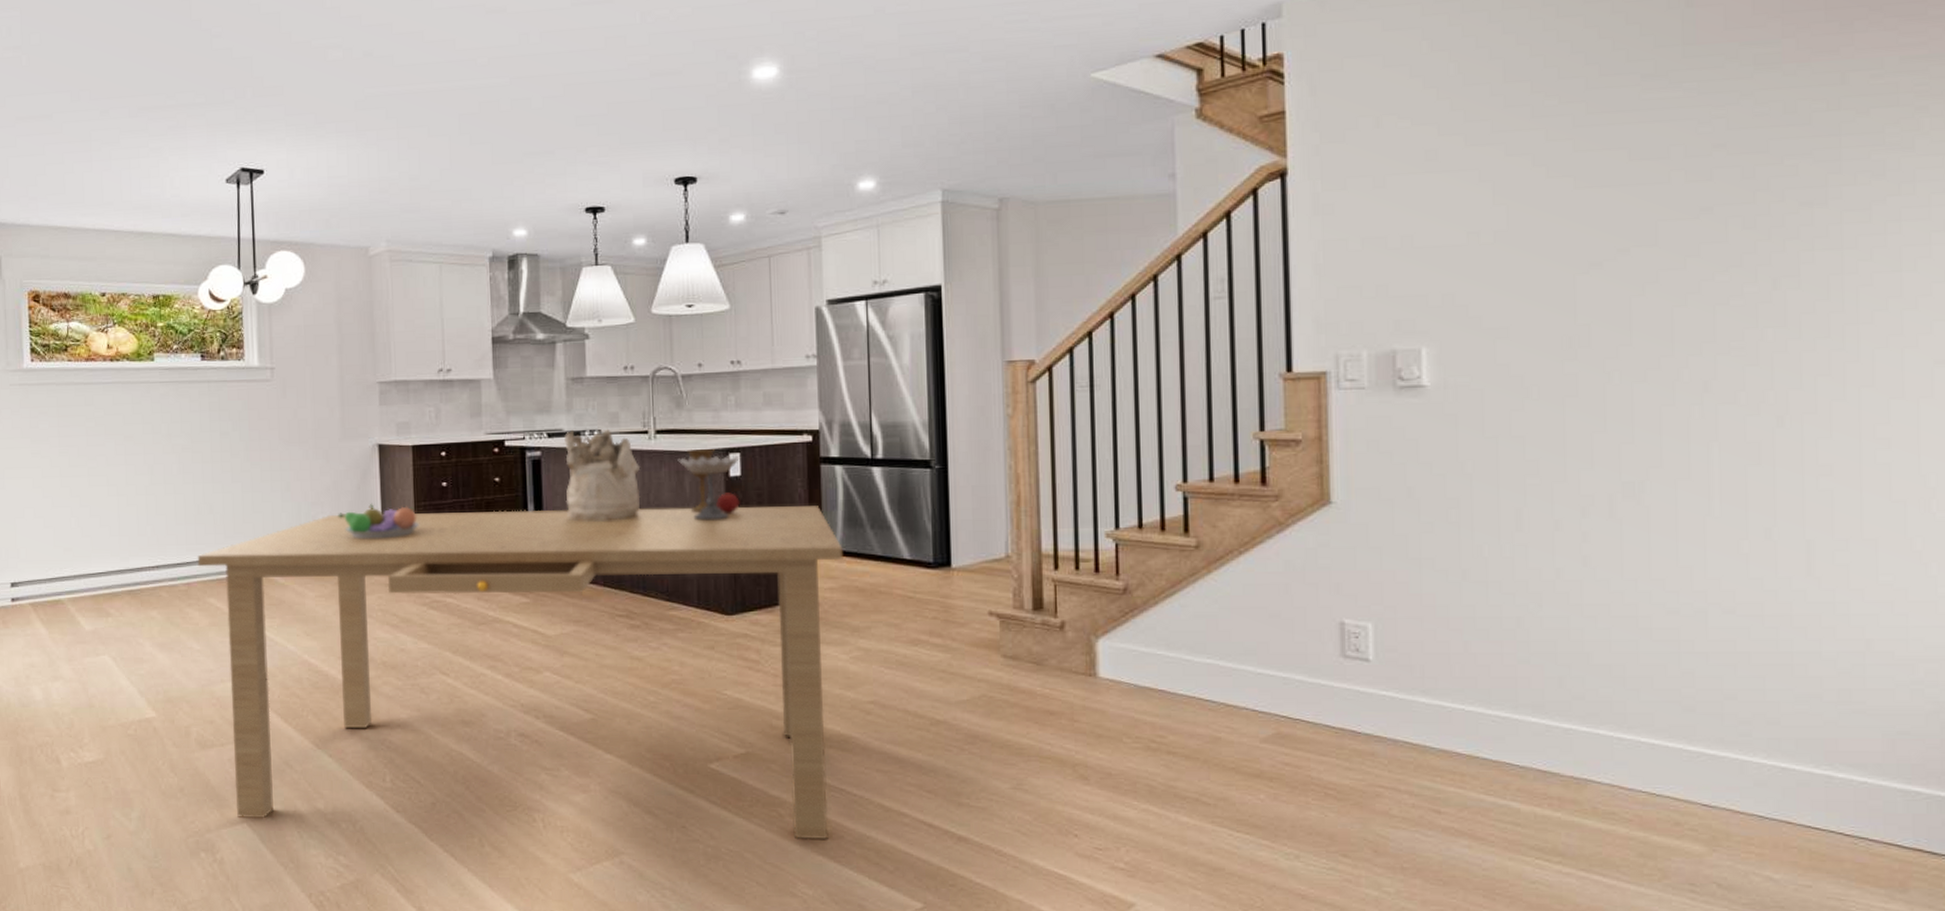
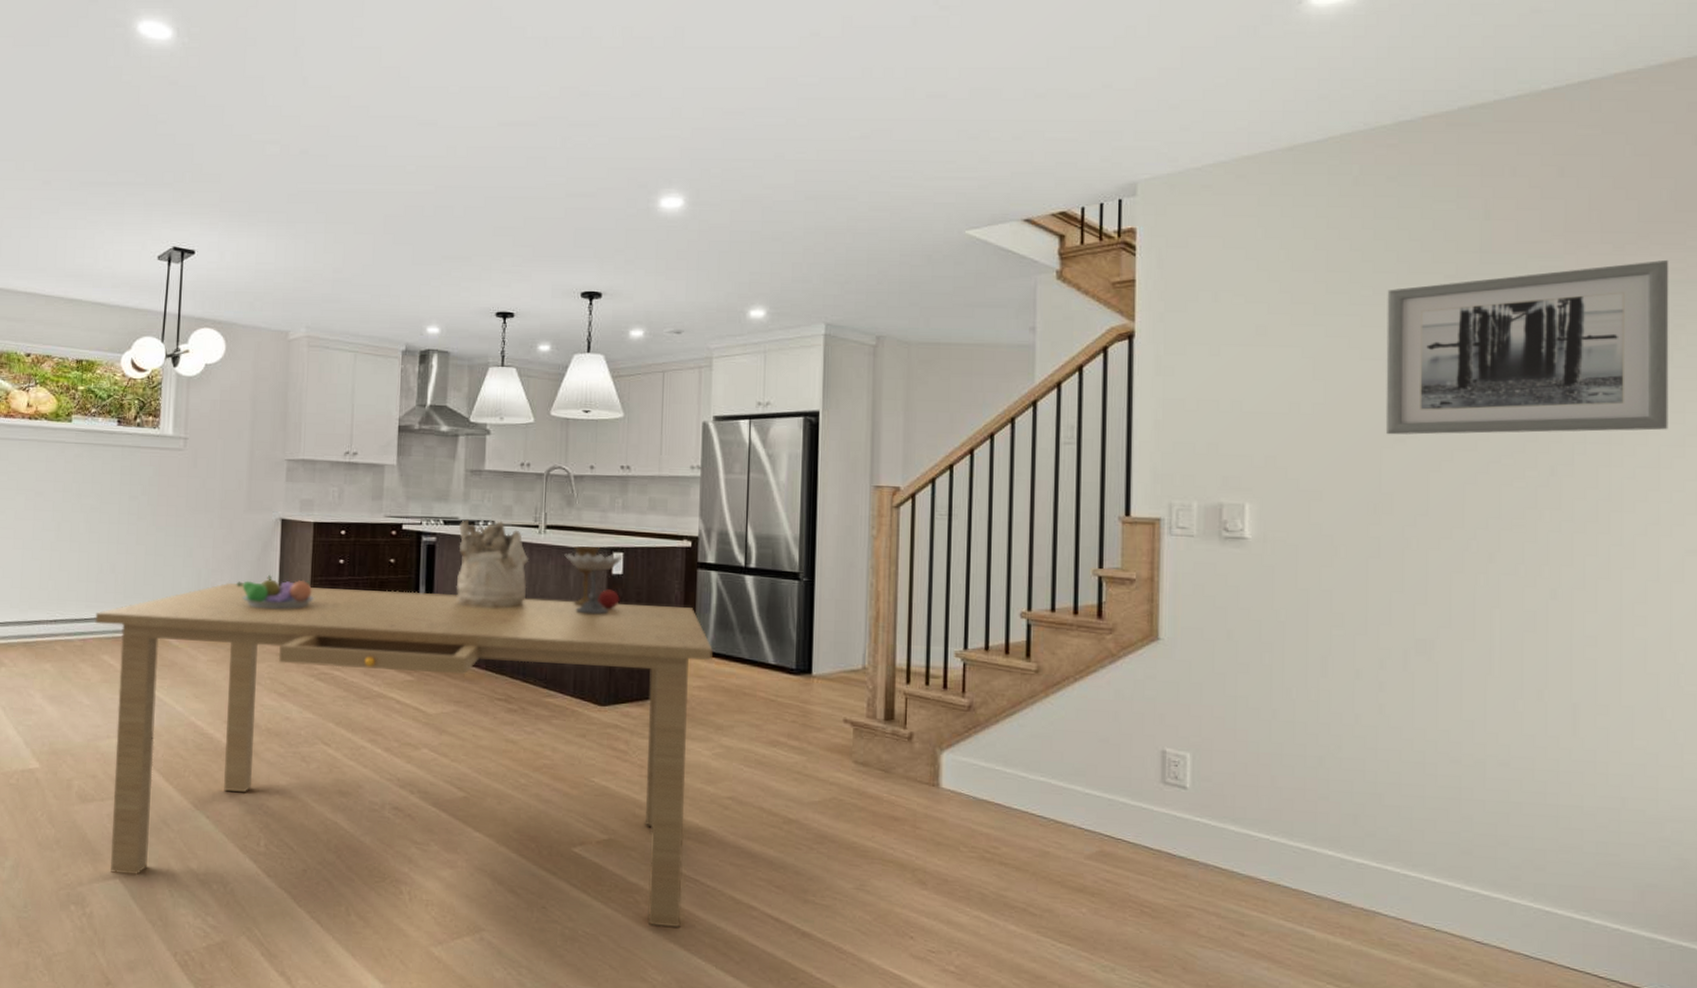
wall art: none [1575,33,1911,260] -> present [1385,259,1669,435]

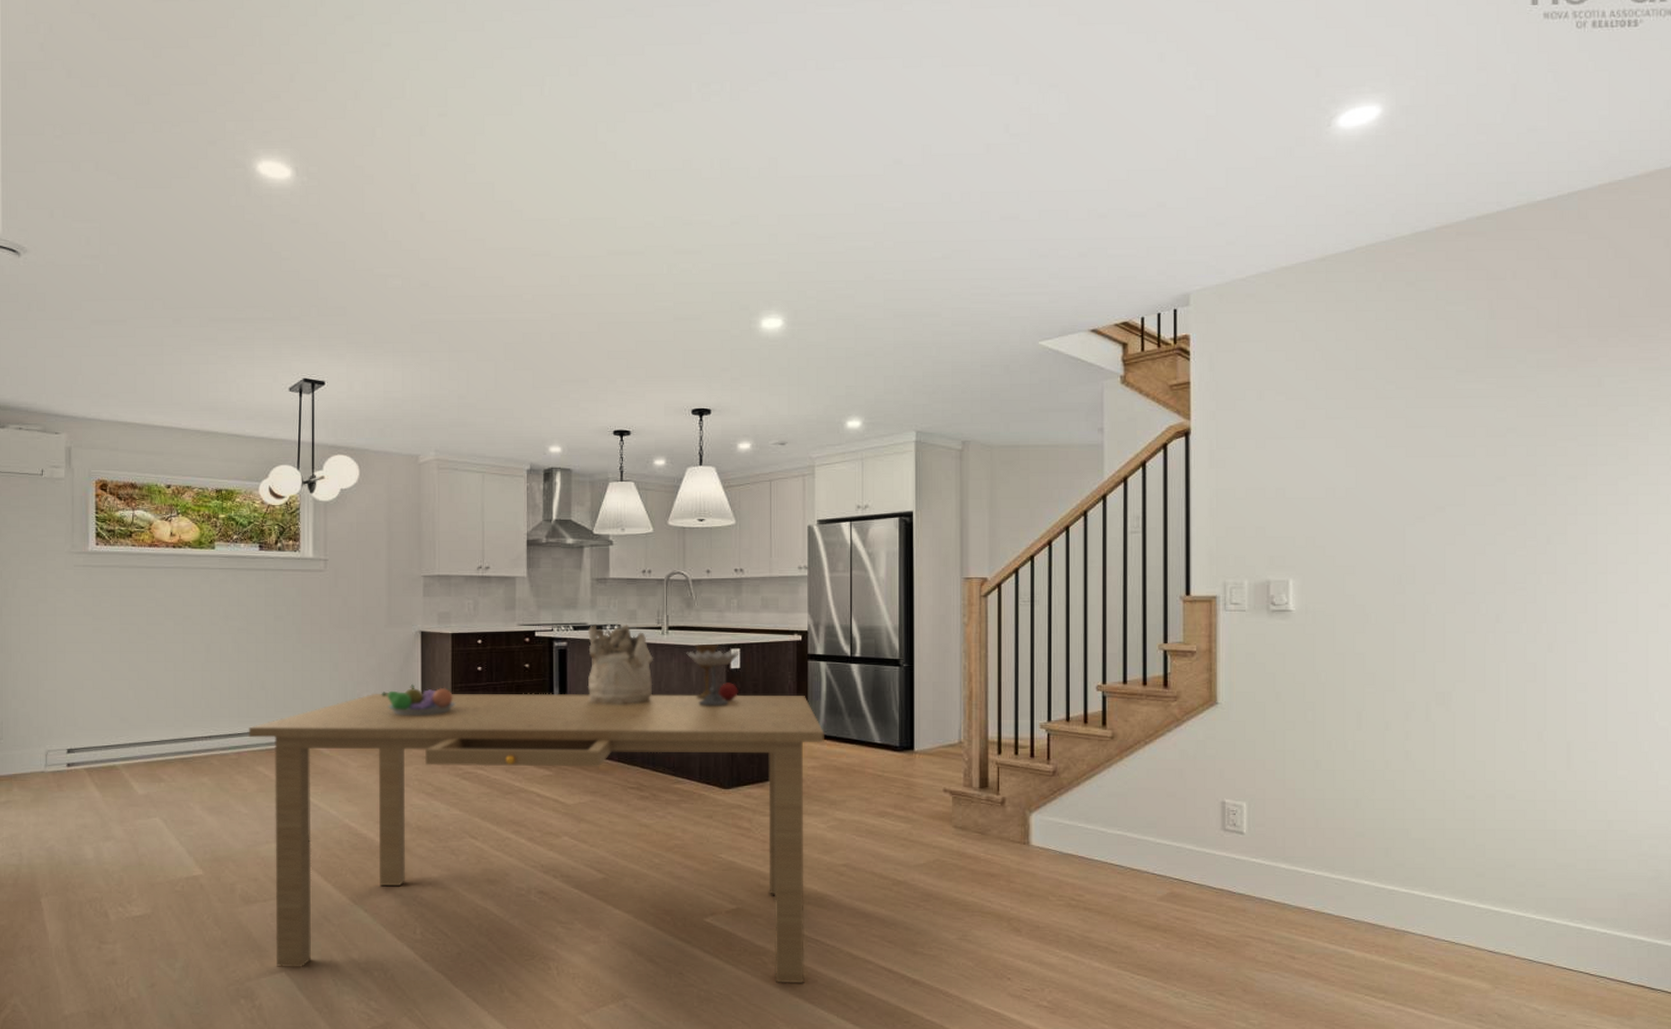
wall art: present [1385,259,1669,435] -> none [1408,350,1645,514]

